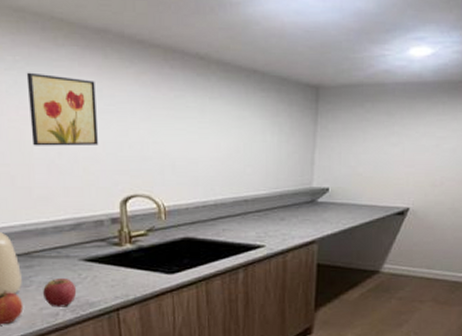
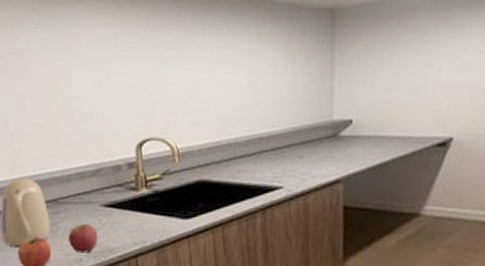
wall art: present [26,72,98,146] -> none [51,28,114,97]

